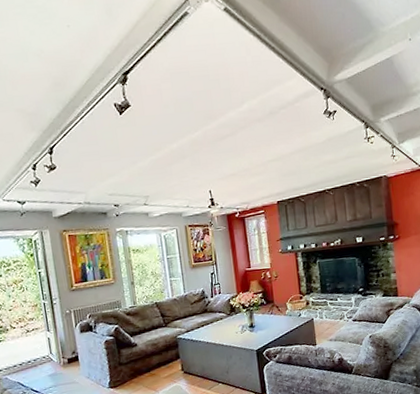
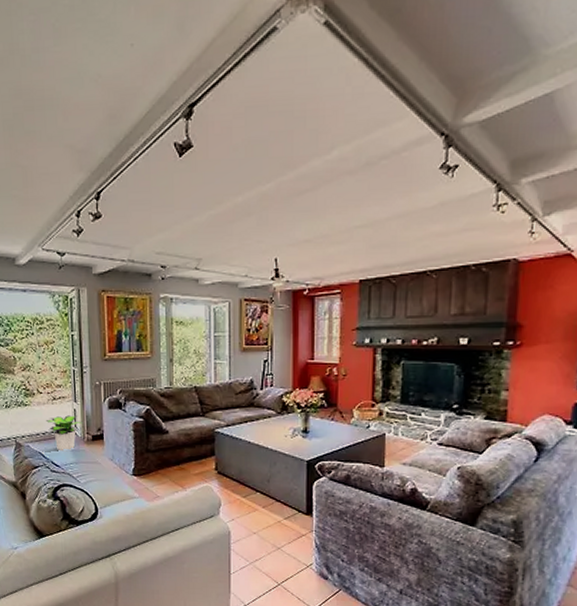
potted plant: none [21,343,58,378] -> present [45,415,84,452]

